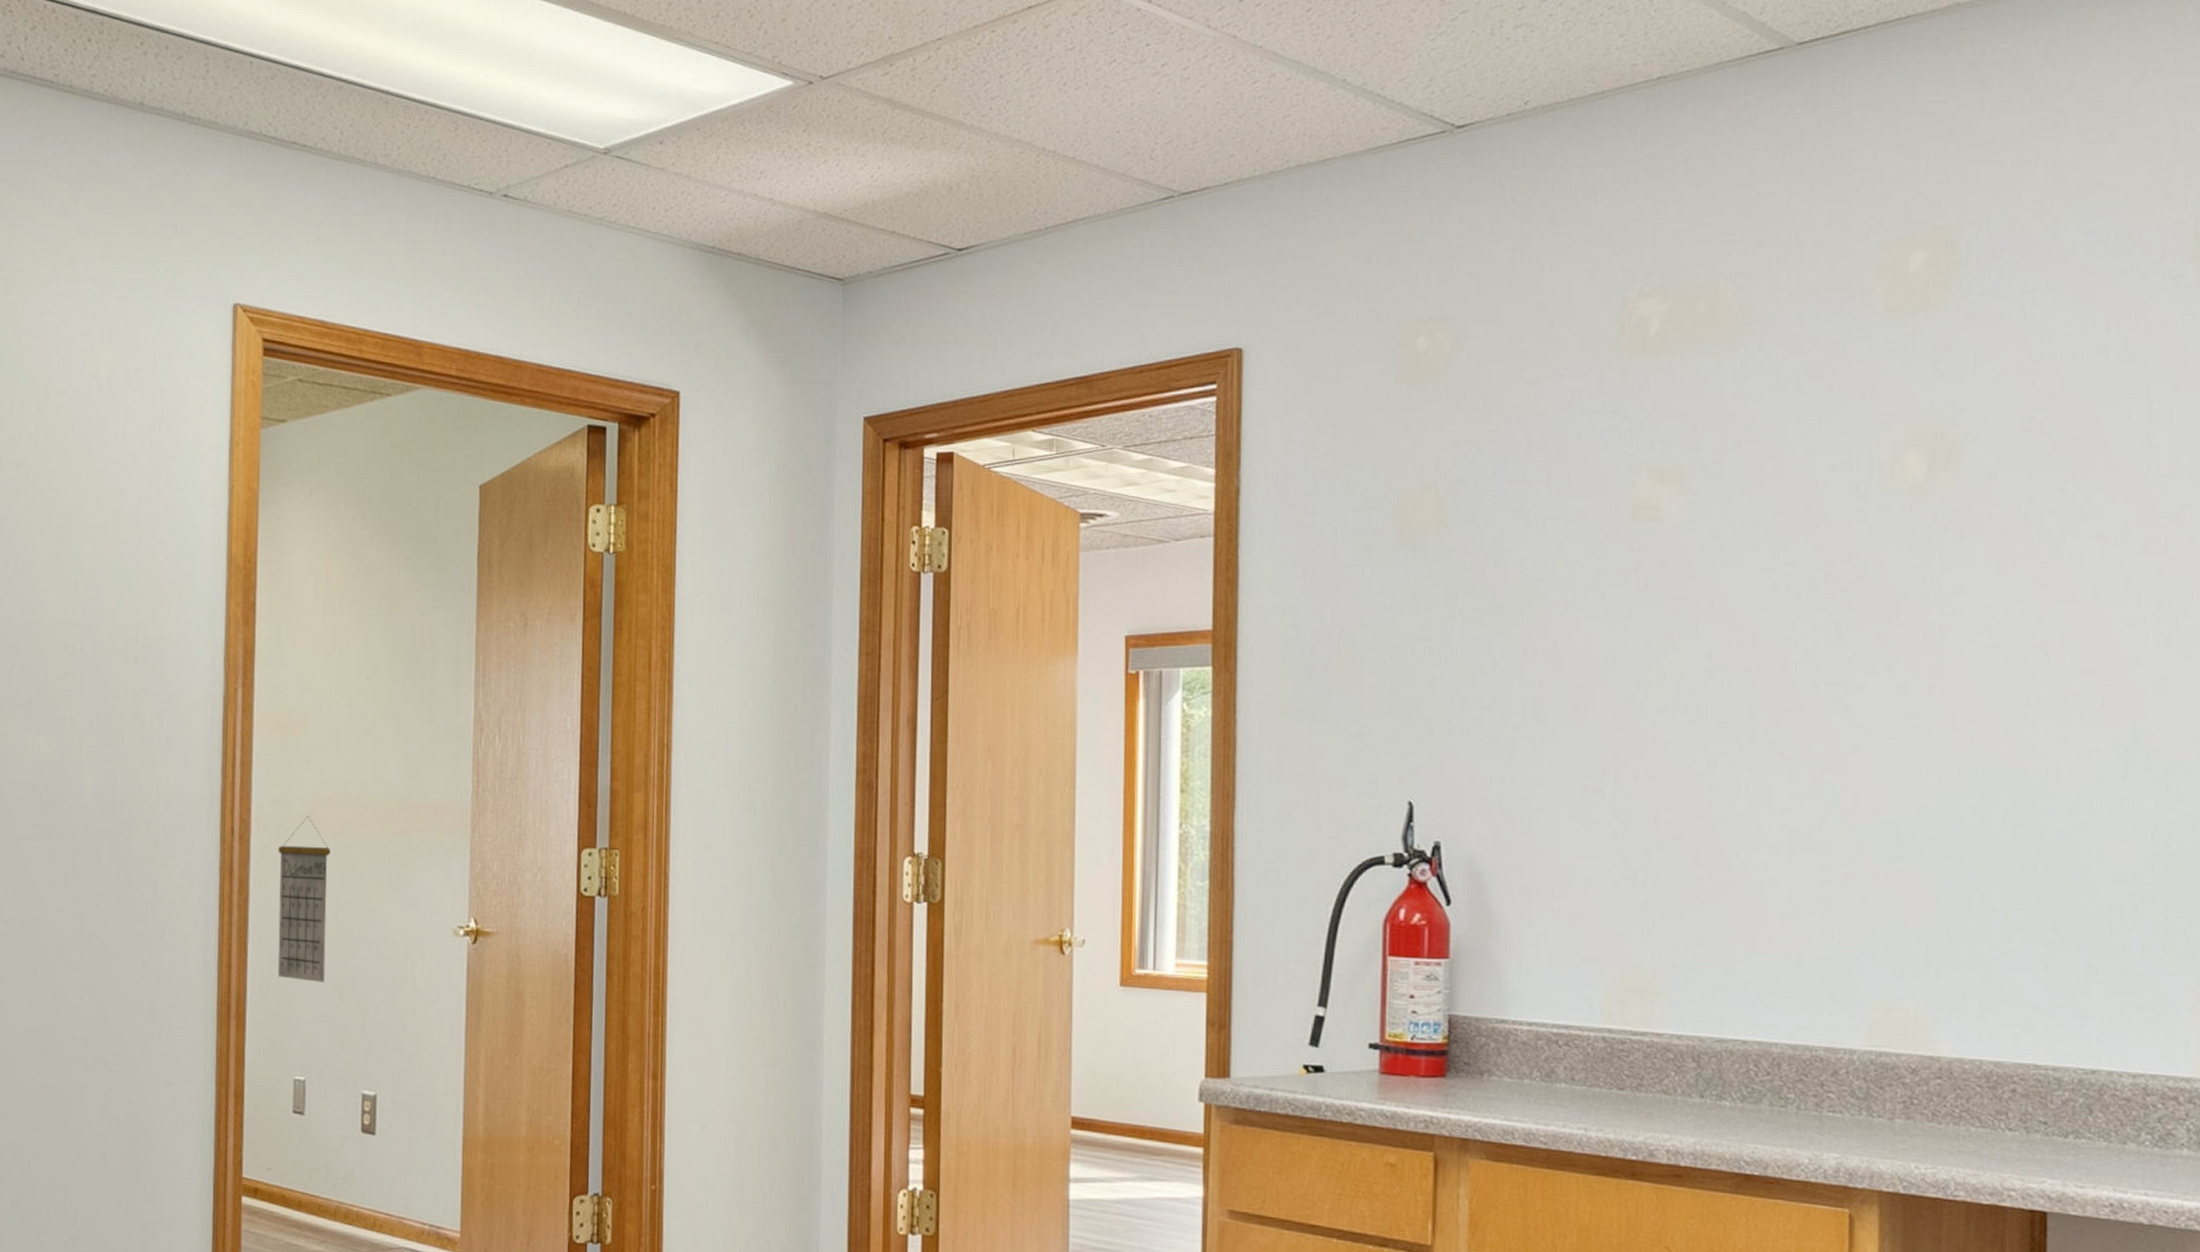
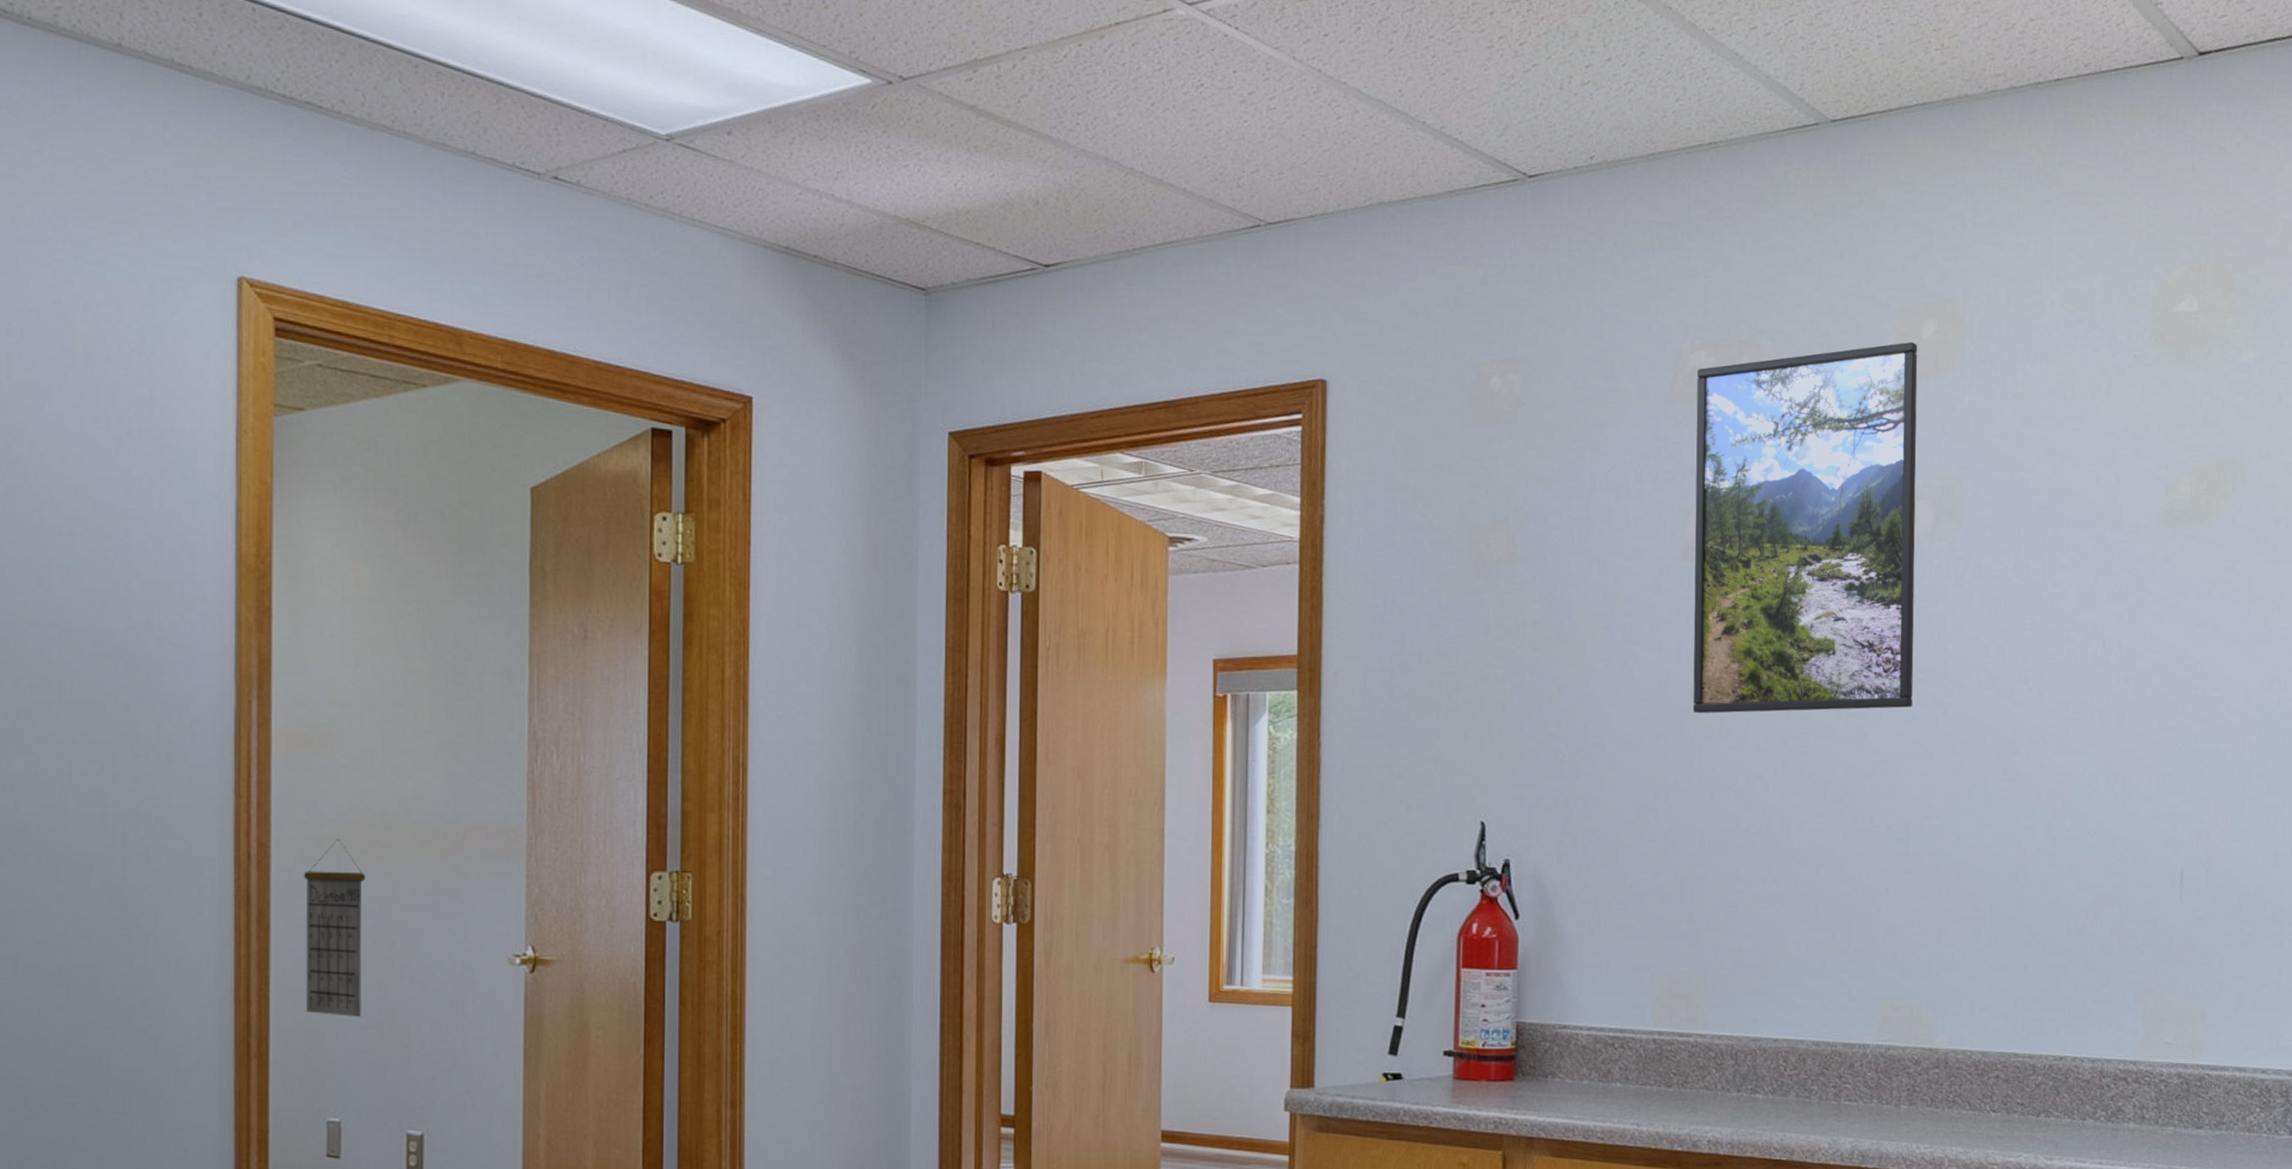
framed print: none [1644,275,1904,686] -> present [1693,341,1918,714]

